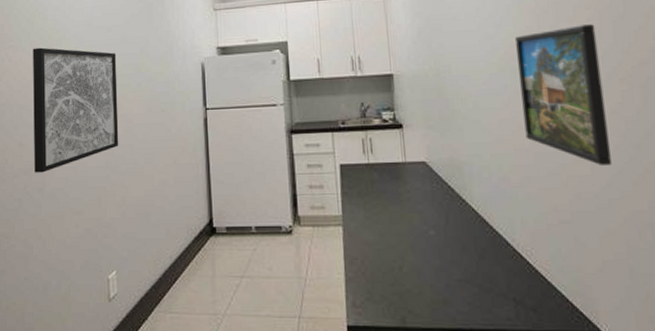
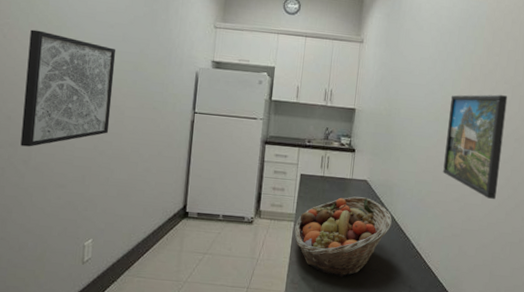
fruit basket: none [344,184,471,294] -> present [294,196,392,277]

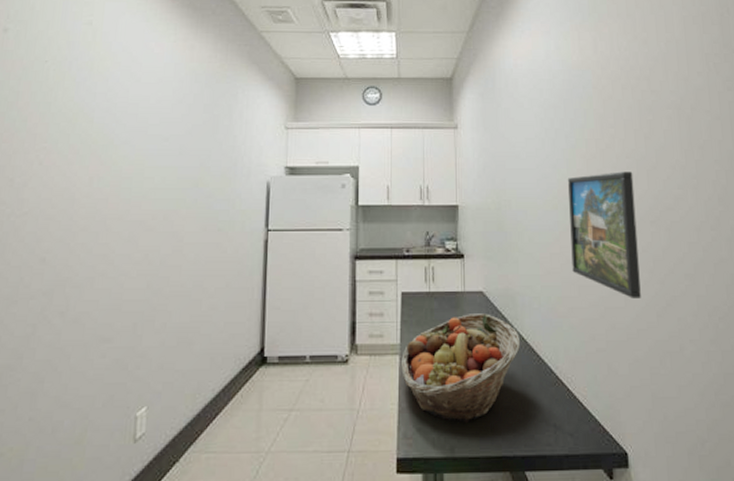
wall art: present [20,29,116,147] -> none [57,152,172,294]

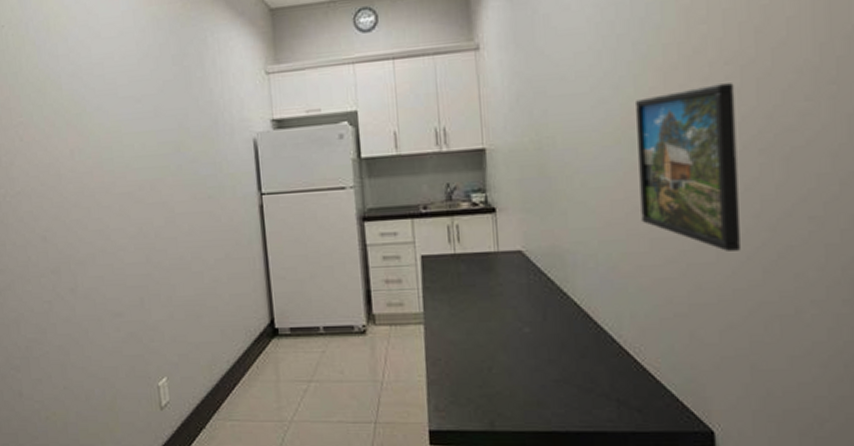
fruit basket: present [401,314,521,423] -> none [426,276,573,396]

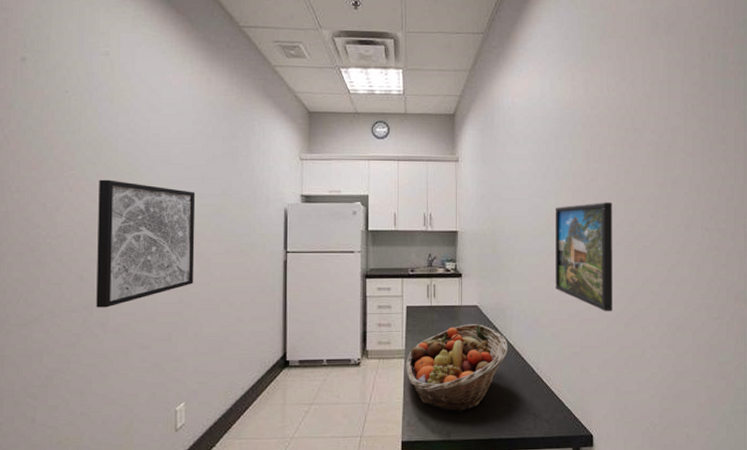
wall art: none [47,123,161,271] -> present [96,179,196,308]
fruit basket: none [426,276,573,396] -> present [406,324,509,413]

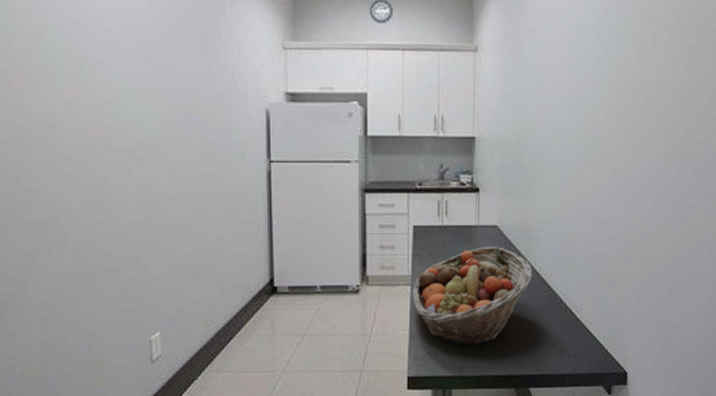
wall art: present [96,179,196,308] -> none [42,73,163,225]
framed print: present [555,202,613,311] -> none [591,102,666,233]

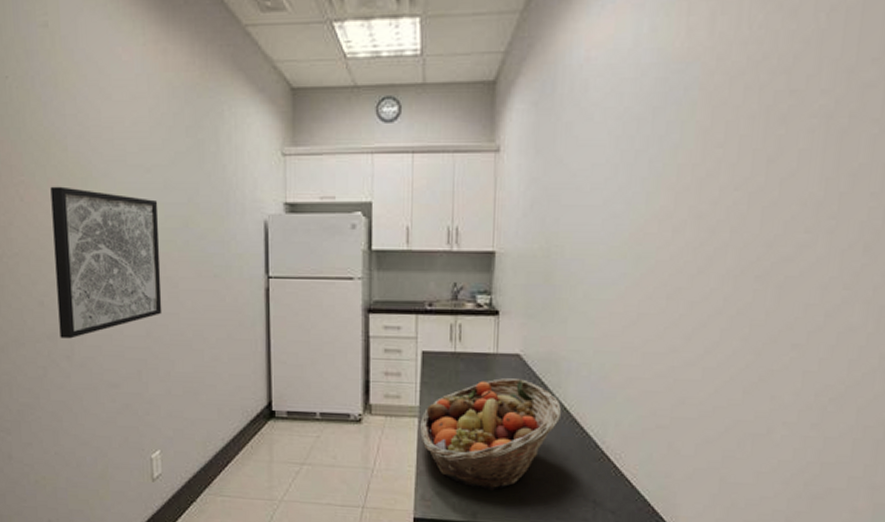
wall art: none [42,73,163,225] -> present [50,186,162,339]

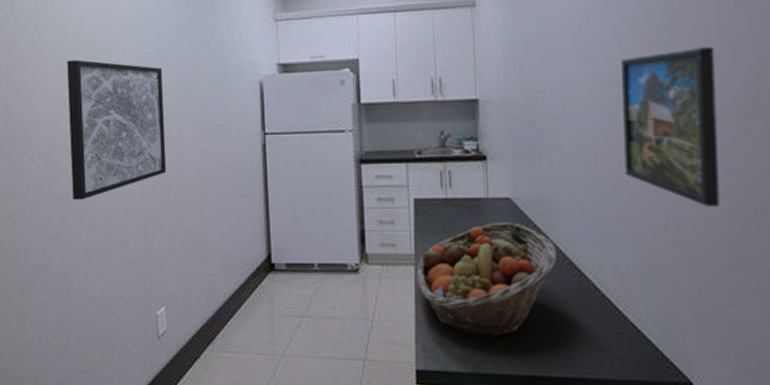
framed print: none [637,209,741,371] -> present [622,47,719,207]

